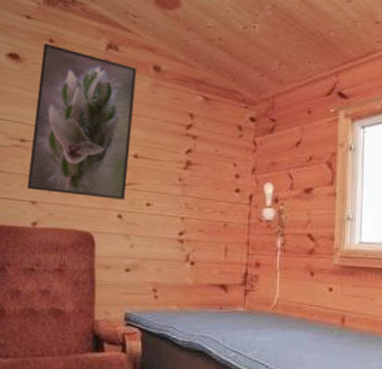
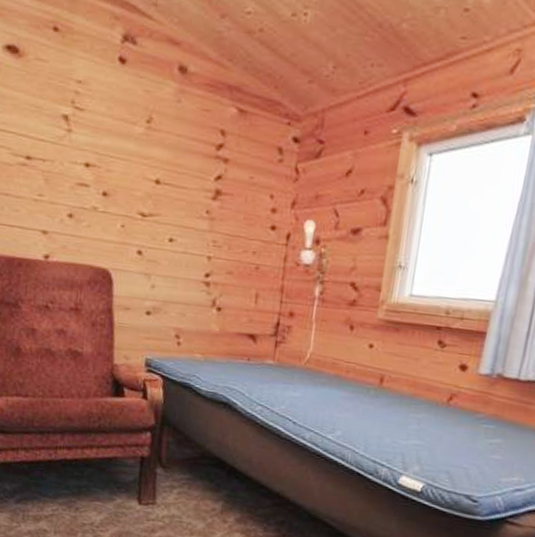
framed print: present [27,43,137,200] -> none [36,32,159,233]

